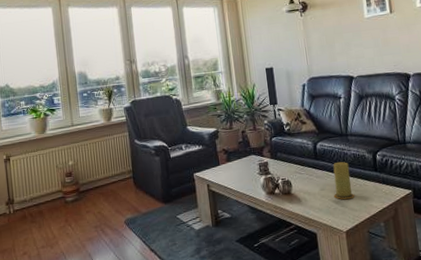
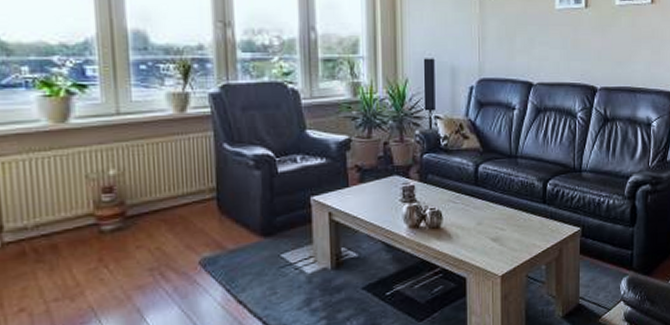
candle: present [333,161,354,199] -> none [491,189,516,236]

